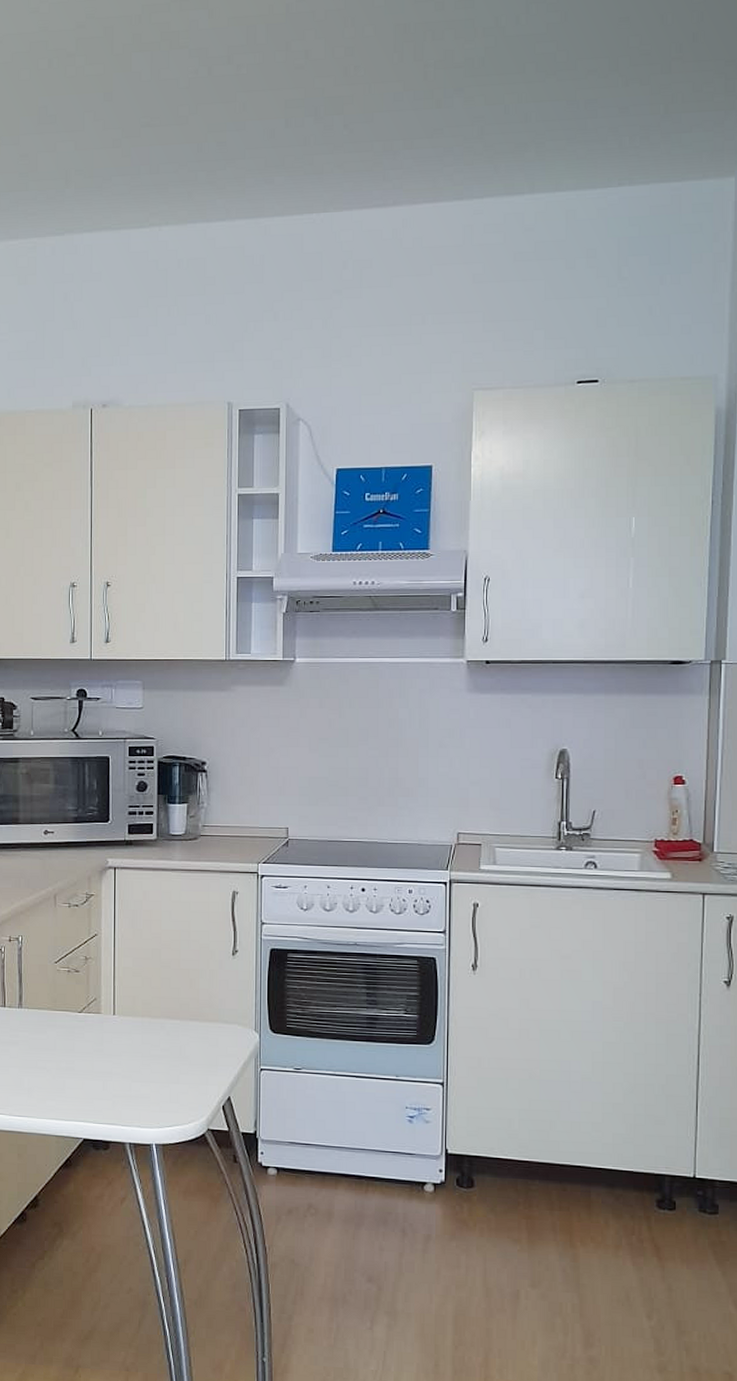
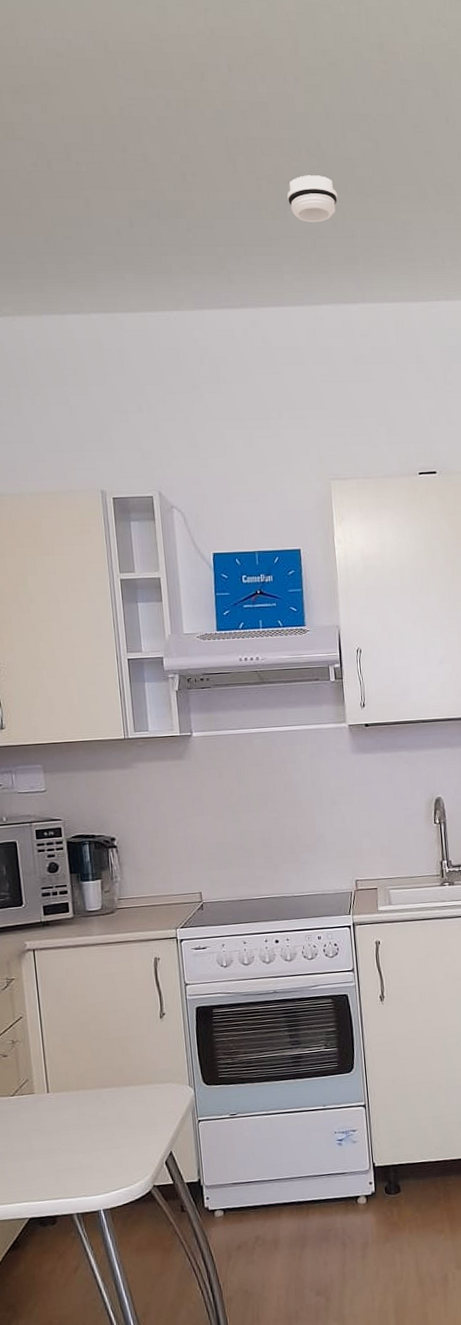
smoke detector: none [456,56,514,109] -> present [287,175,338,223]

